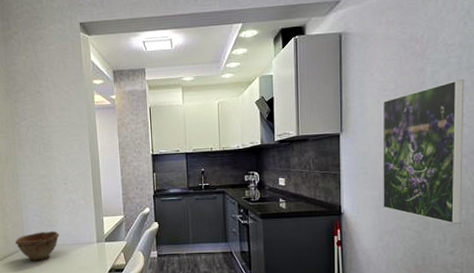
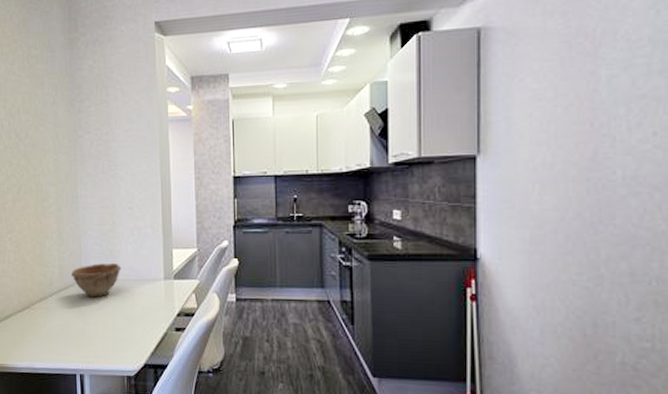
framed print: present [382,79,465,224] -> none [536,86,657,280]

